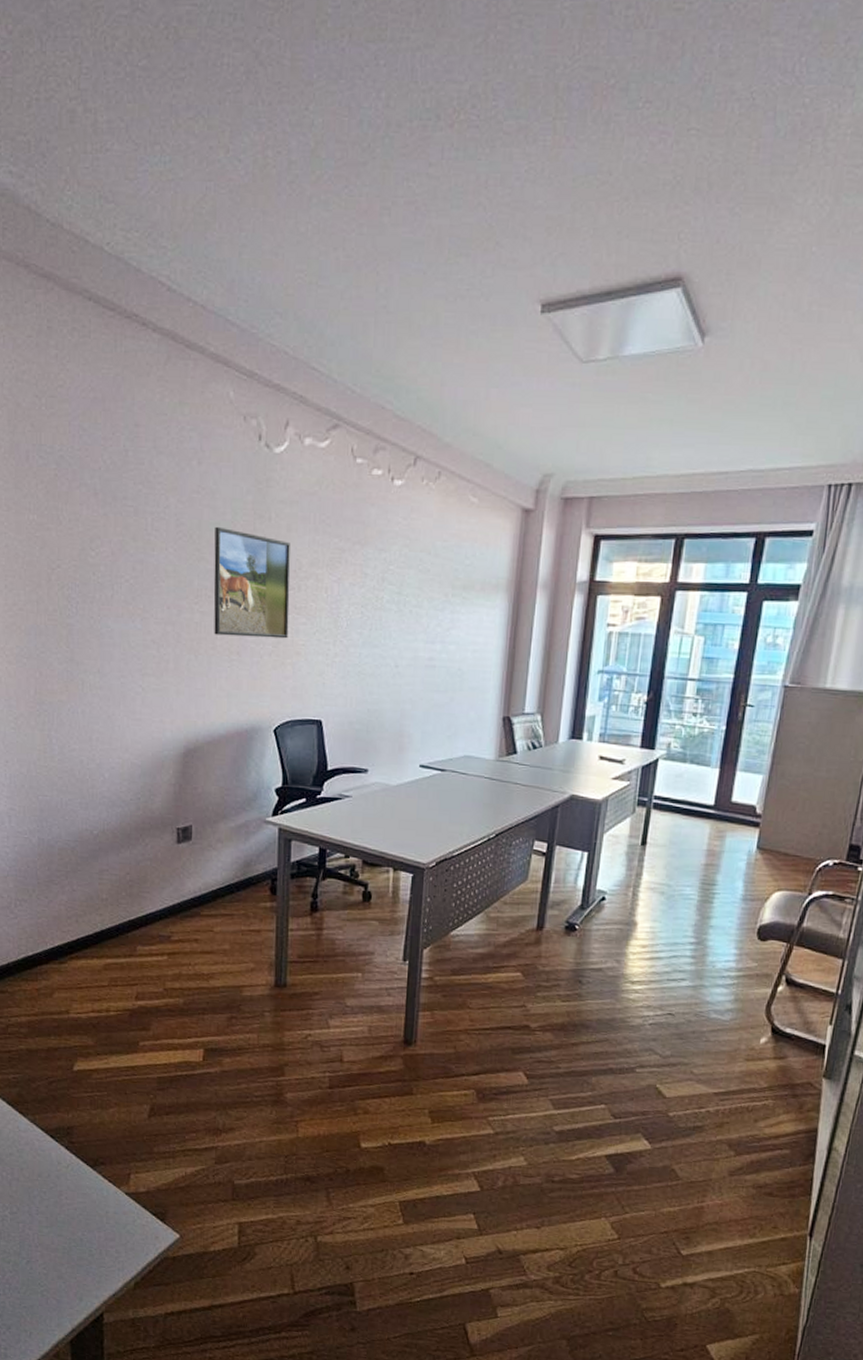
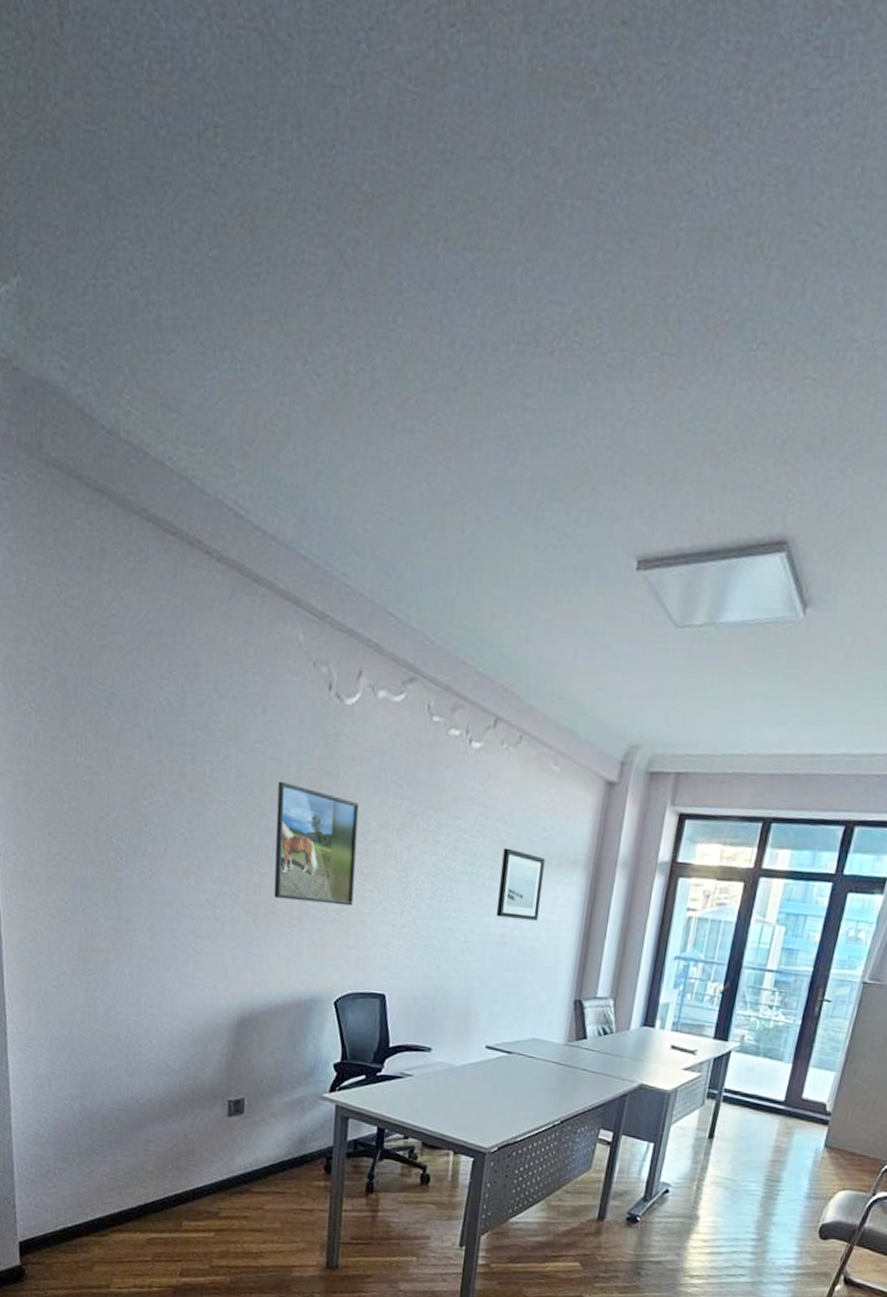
wall art: none [423,576,469,644] -> present [496,847,546,921]

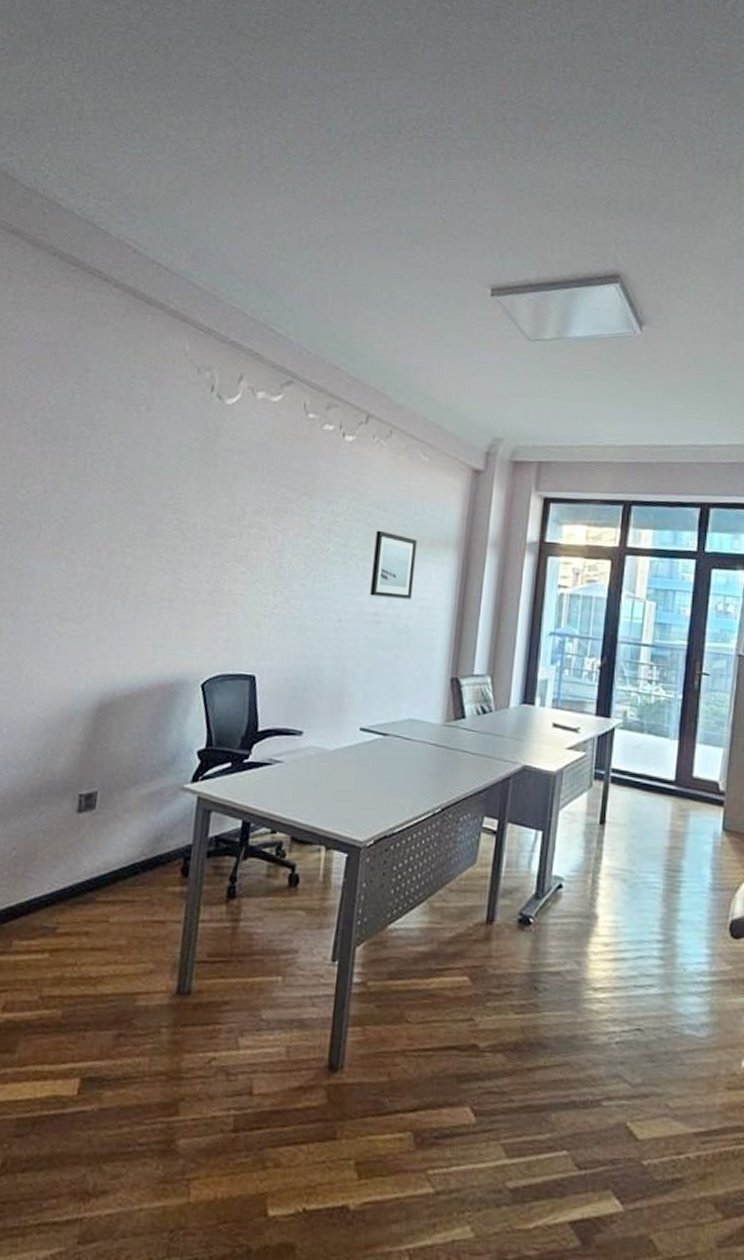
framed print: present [274,781,359,906] -> none [145,470,235,588]

